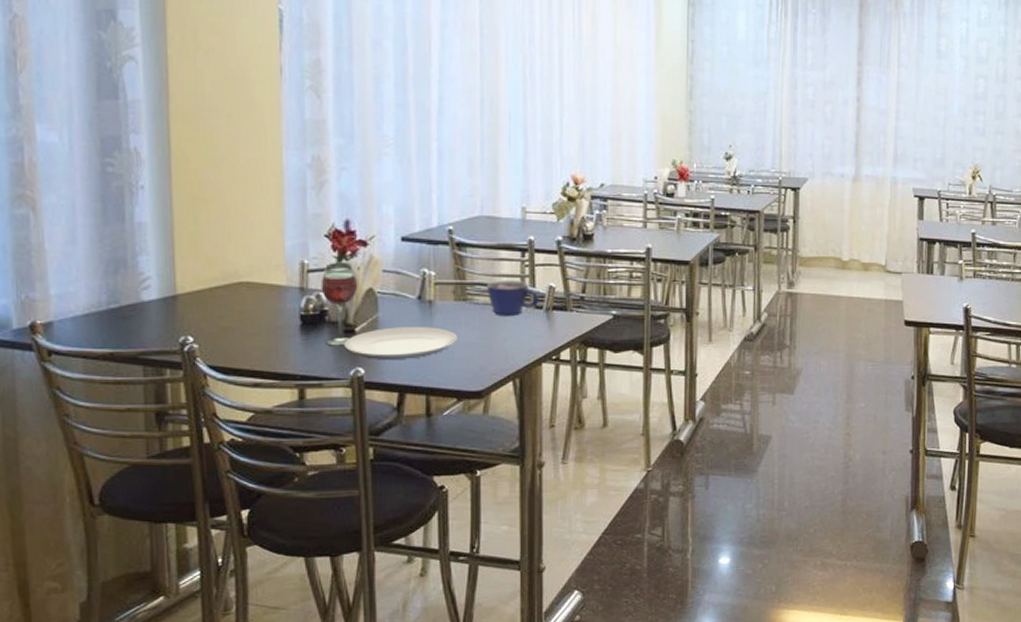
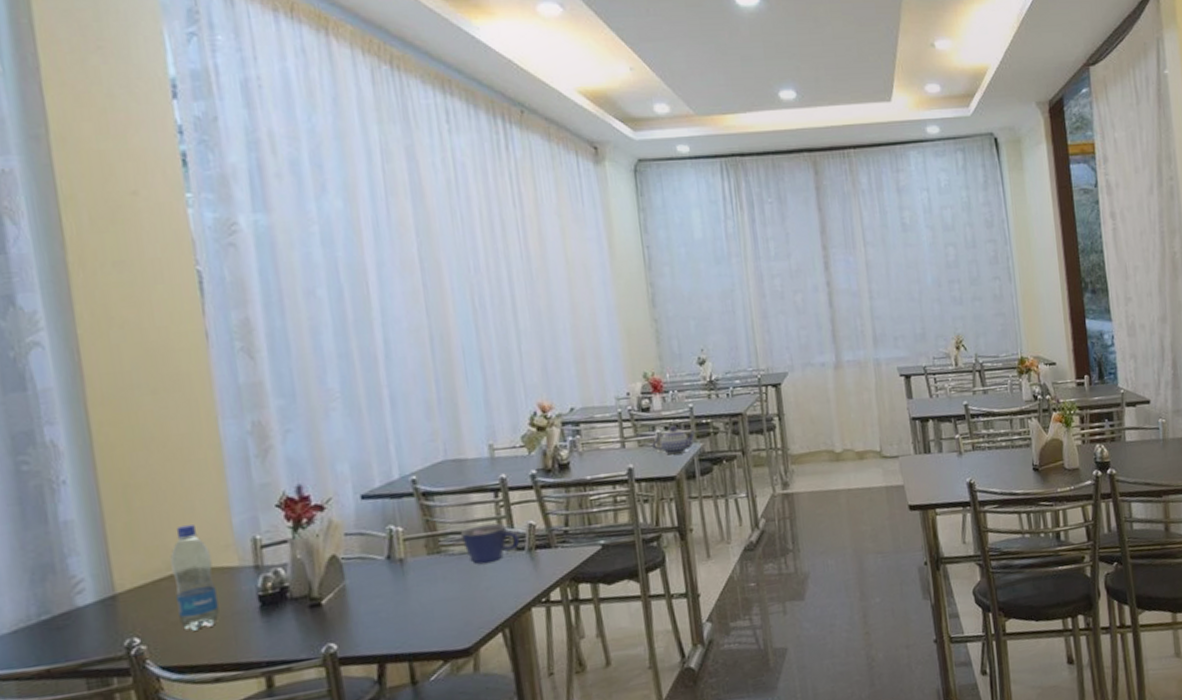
bottle: none [227,241,265,338] -> present [170,524,219,631]
wineglass: present [320,263,358,346] -> none [276,531,319,625]
plate: present [343,327,457,359] -> none [310,586,436,632]
teapot: none [672,212,715,241] -> present [652,424,697,455]

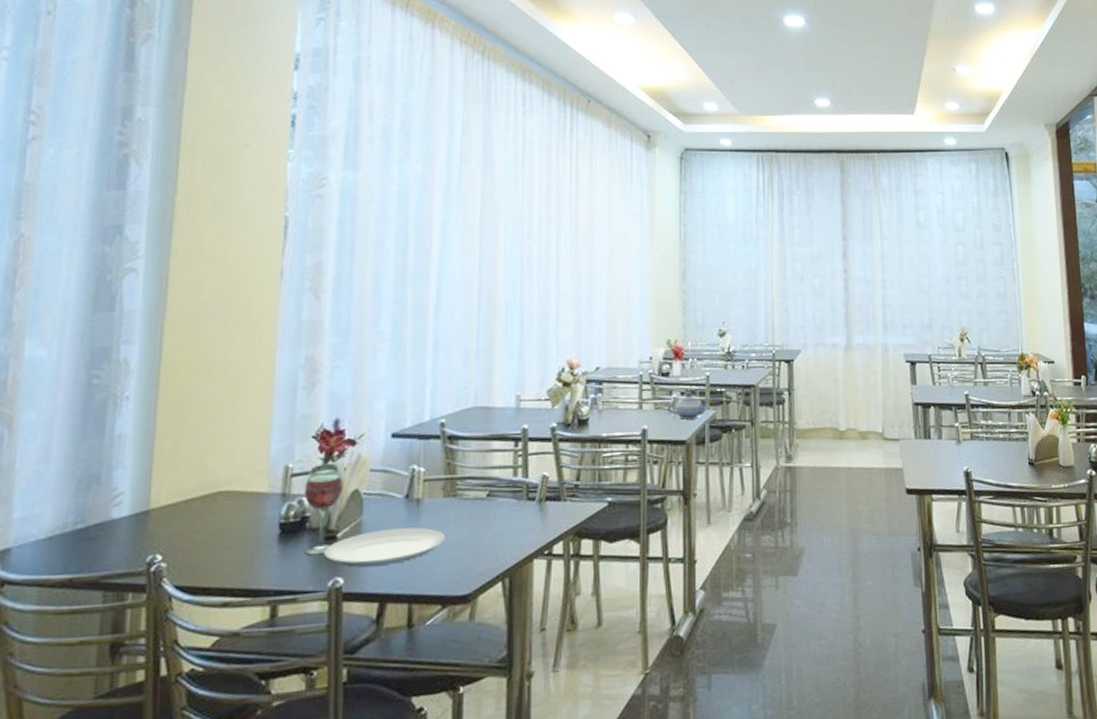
bottle: present [170,524,219,631] -> none [202,447,244,553]
wineglass: none [276,531,319,625] -> present [304,464,344,556]
plate: none [310,586,436,632] -> present [323,527,445,567]
cup: present [461,523,520,565] -> none [478,472,532,512]

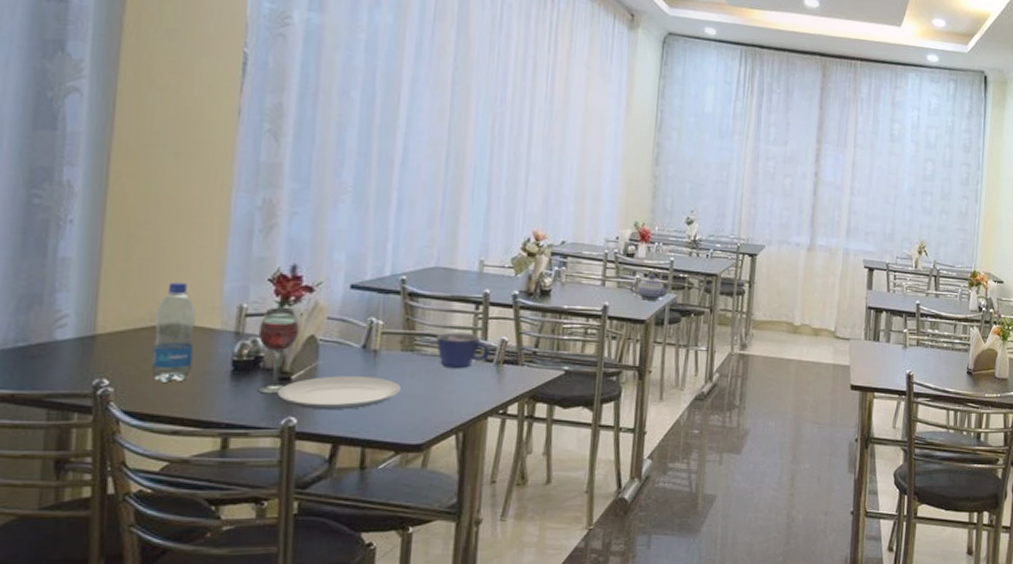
bottle: none [202,447,244,553] -> present [152,281,196,382]
cup: none [478,472,532,512] -> present [436,332,491,369]

